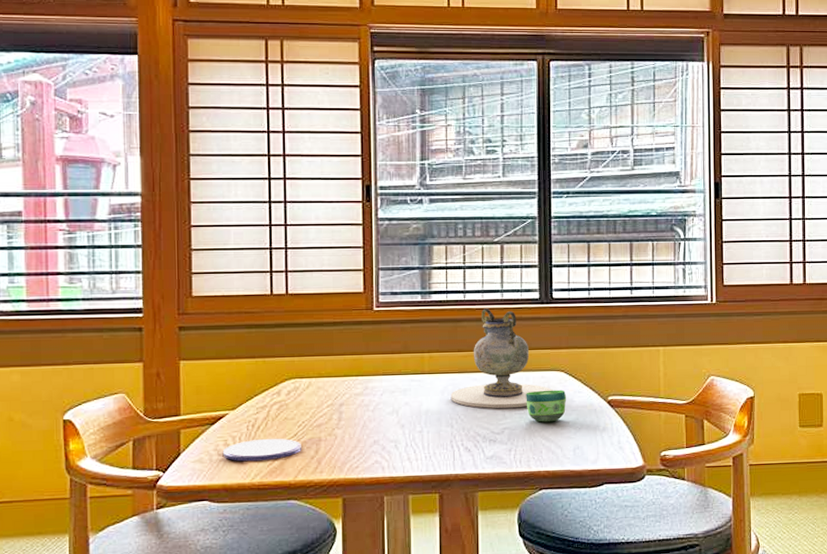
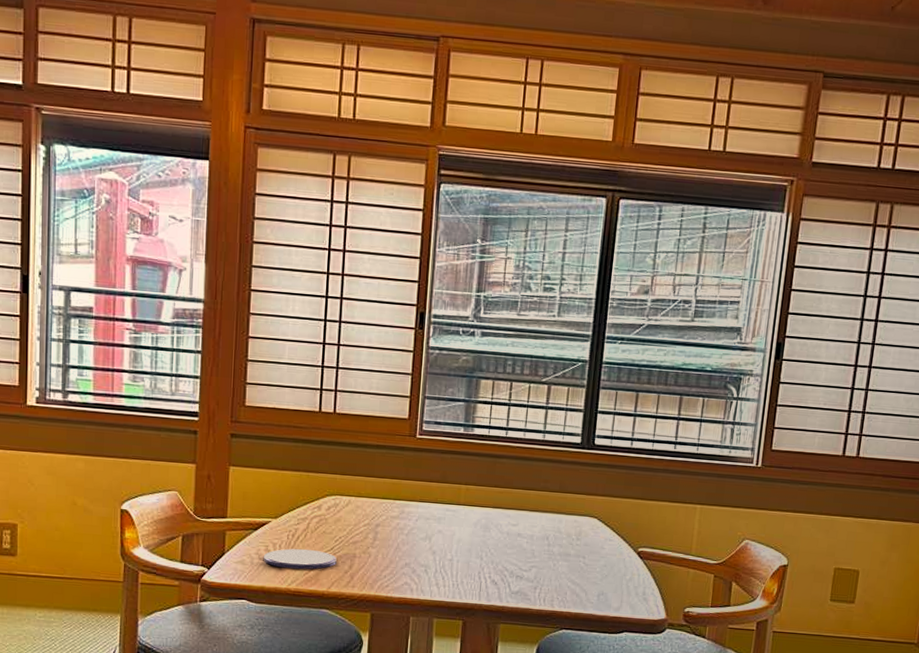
decorative vase: present [450,308,553,408] -> none [482,447,584,548]
cup: present [526,389,567,422] -> none [556,534,597,566]

